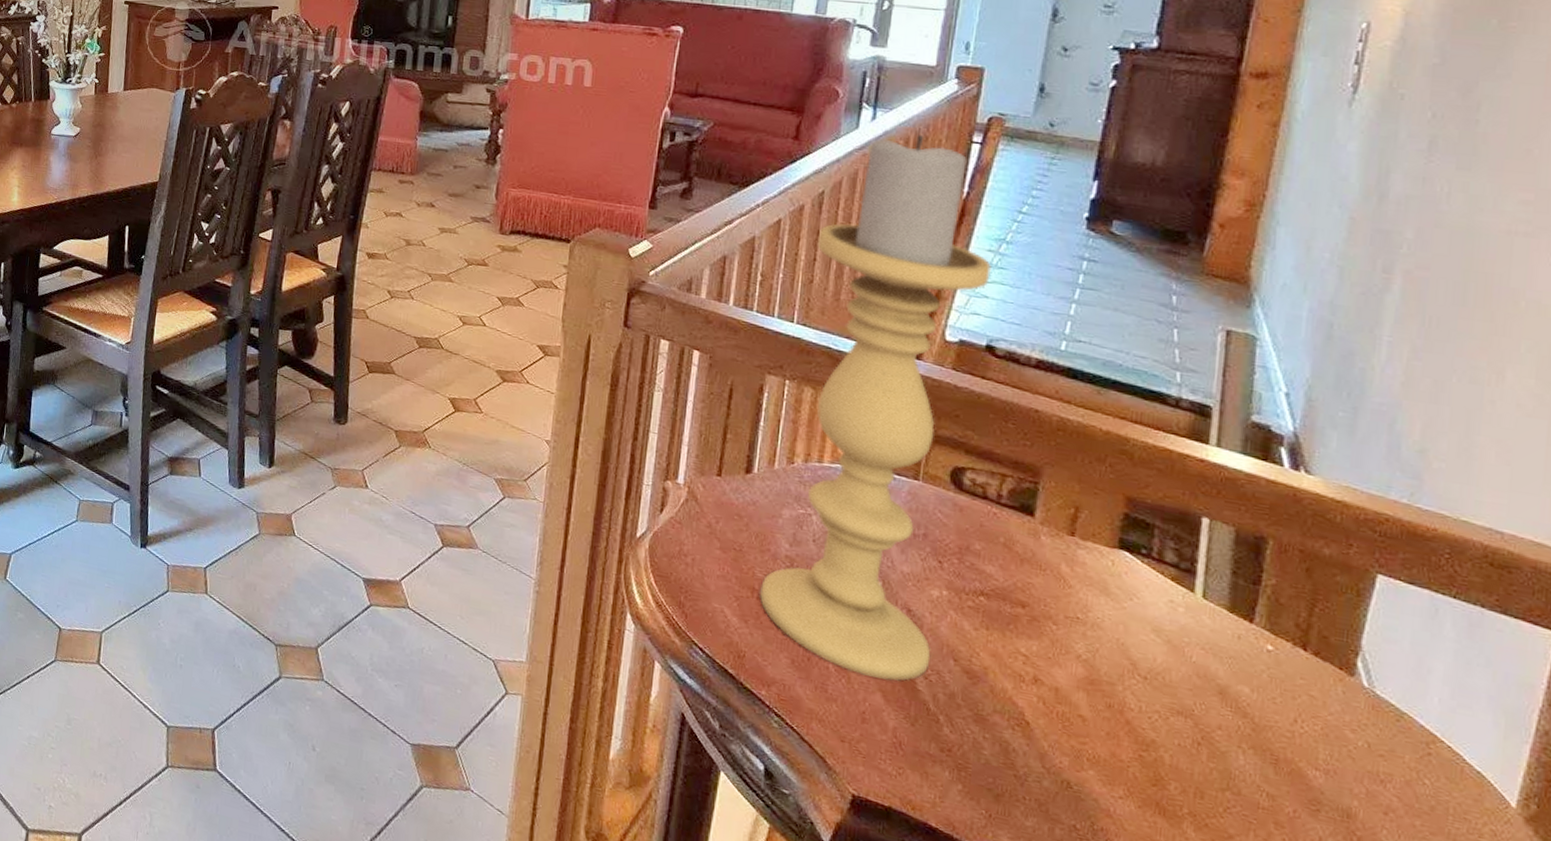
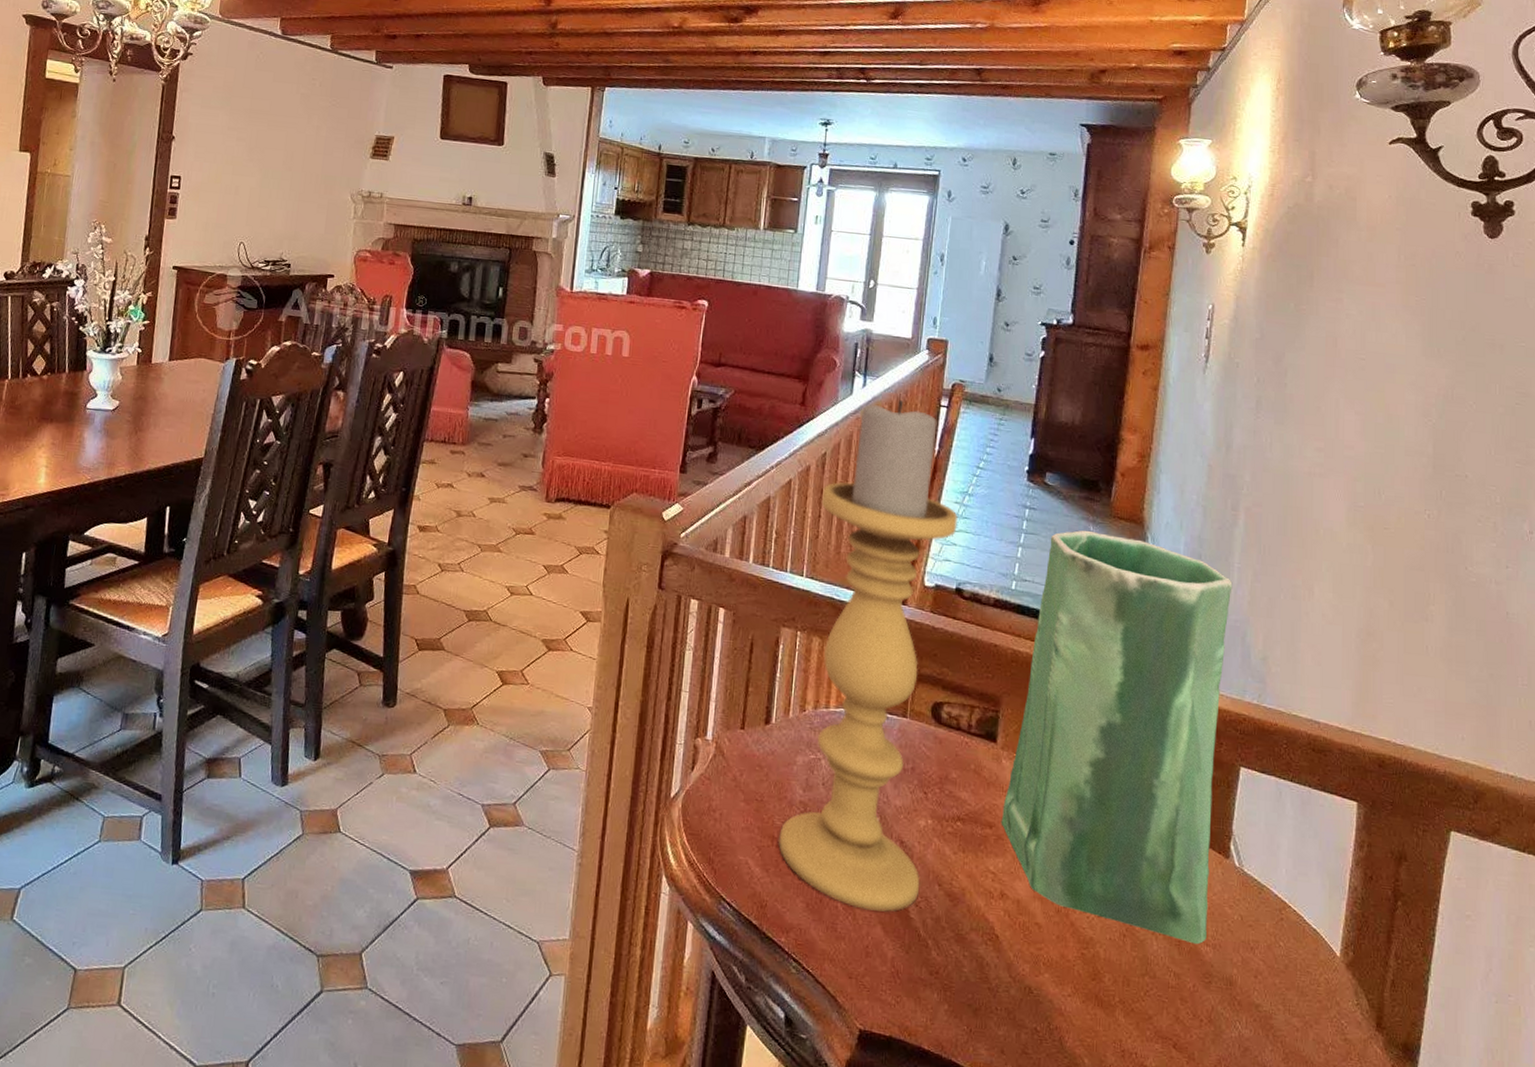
vase: none [1037,287,1379,767] -> present [1001,530,1233,945]

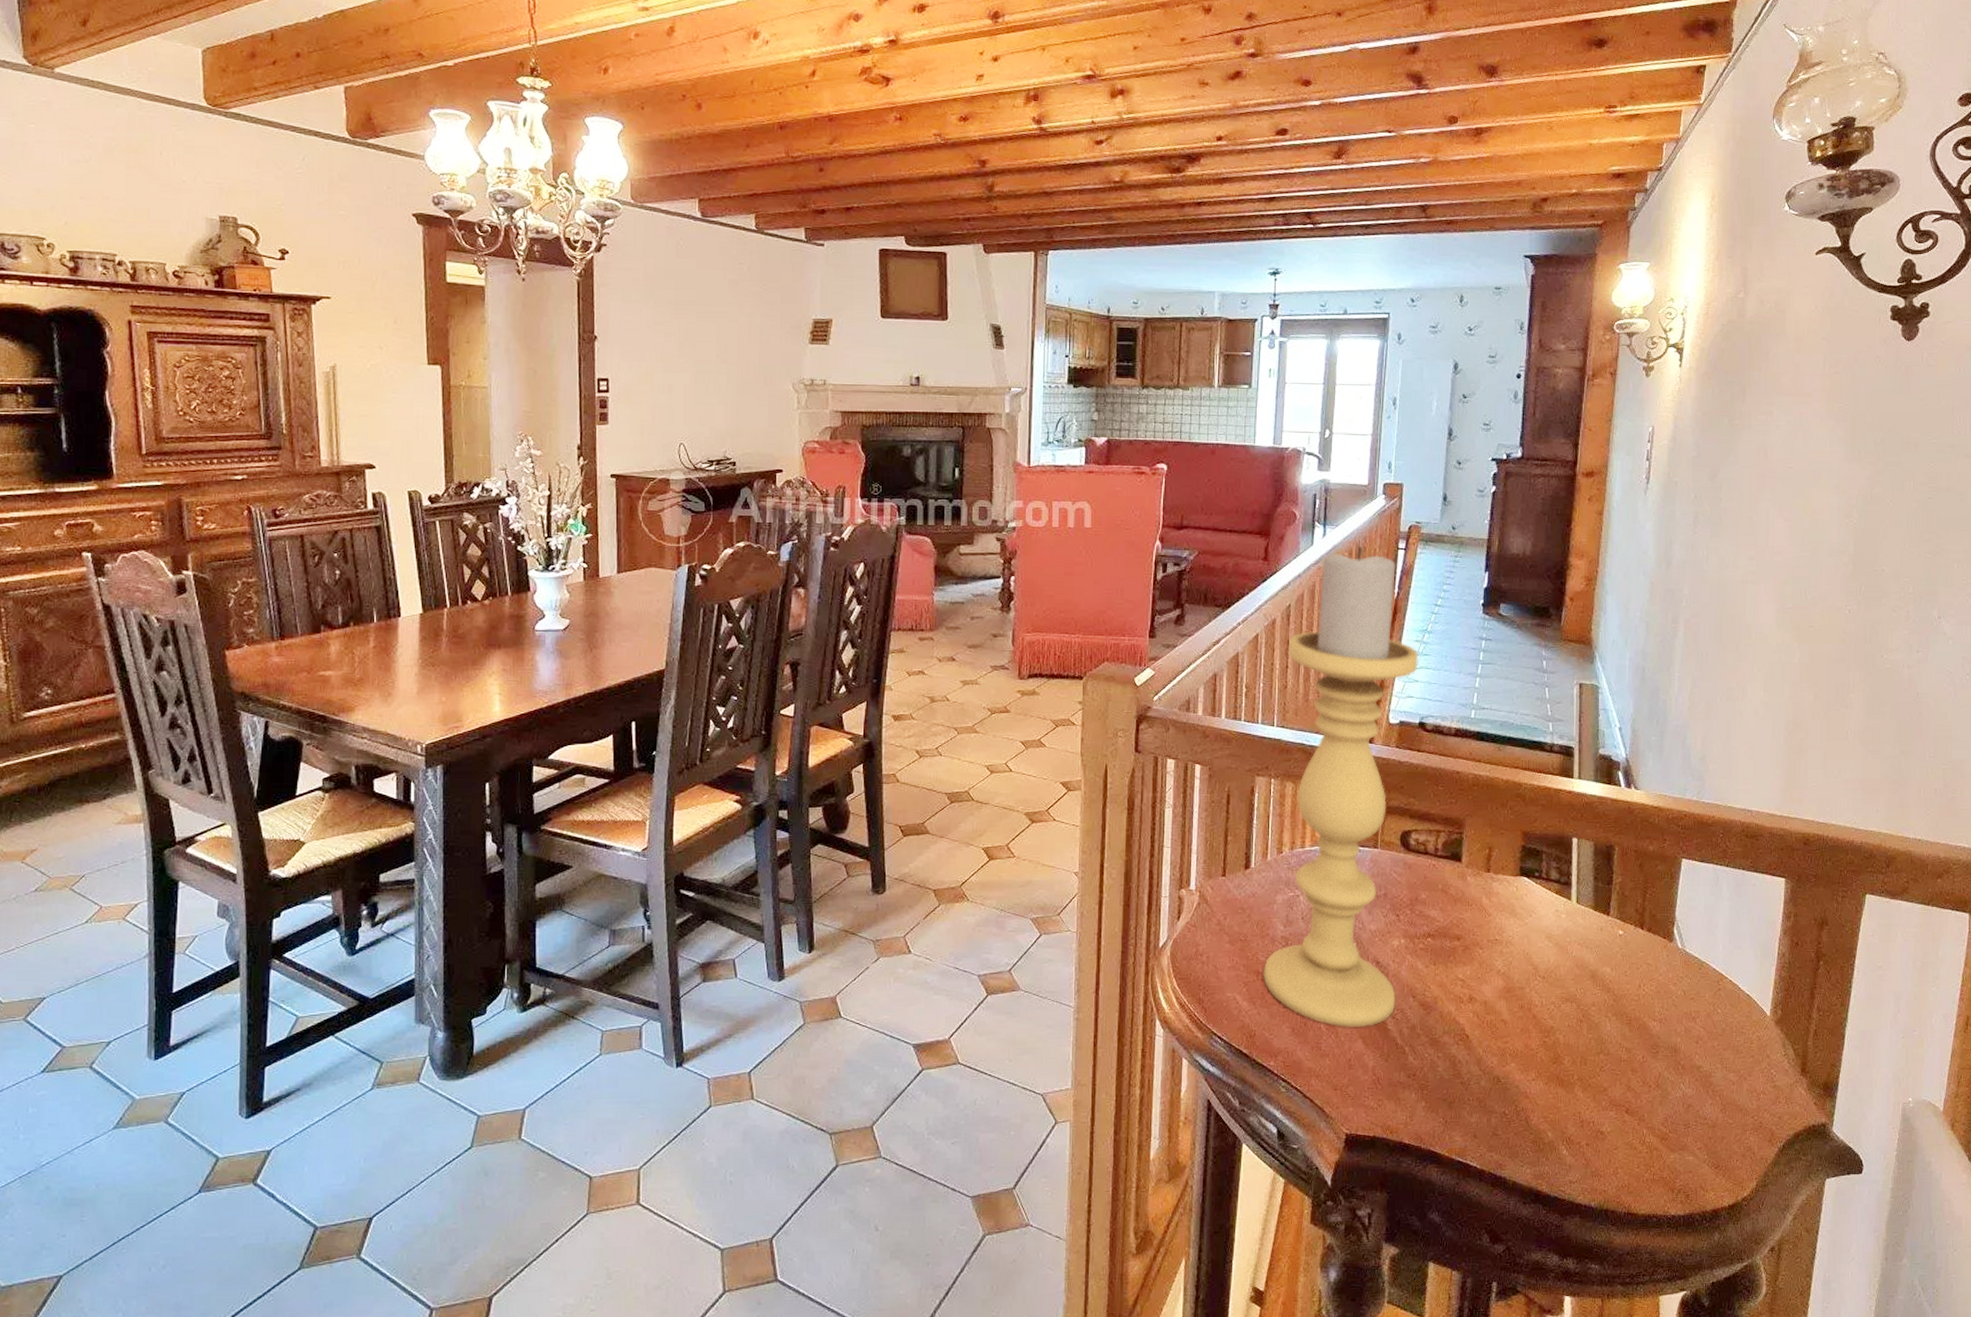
vase: present [1001,530,1233,945] -> none [1468,655,1674,1021]

